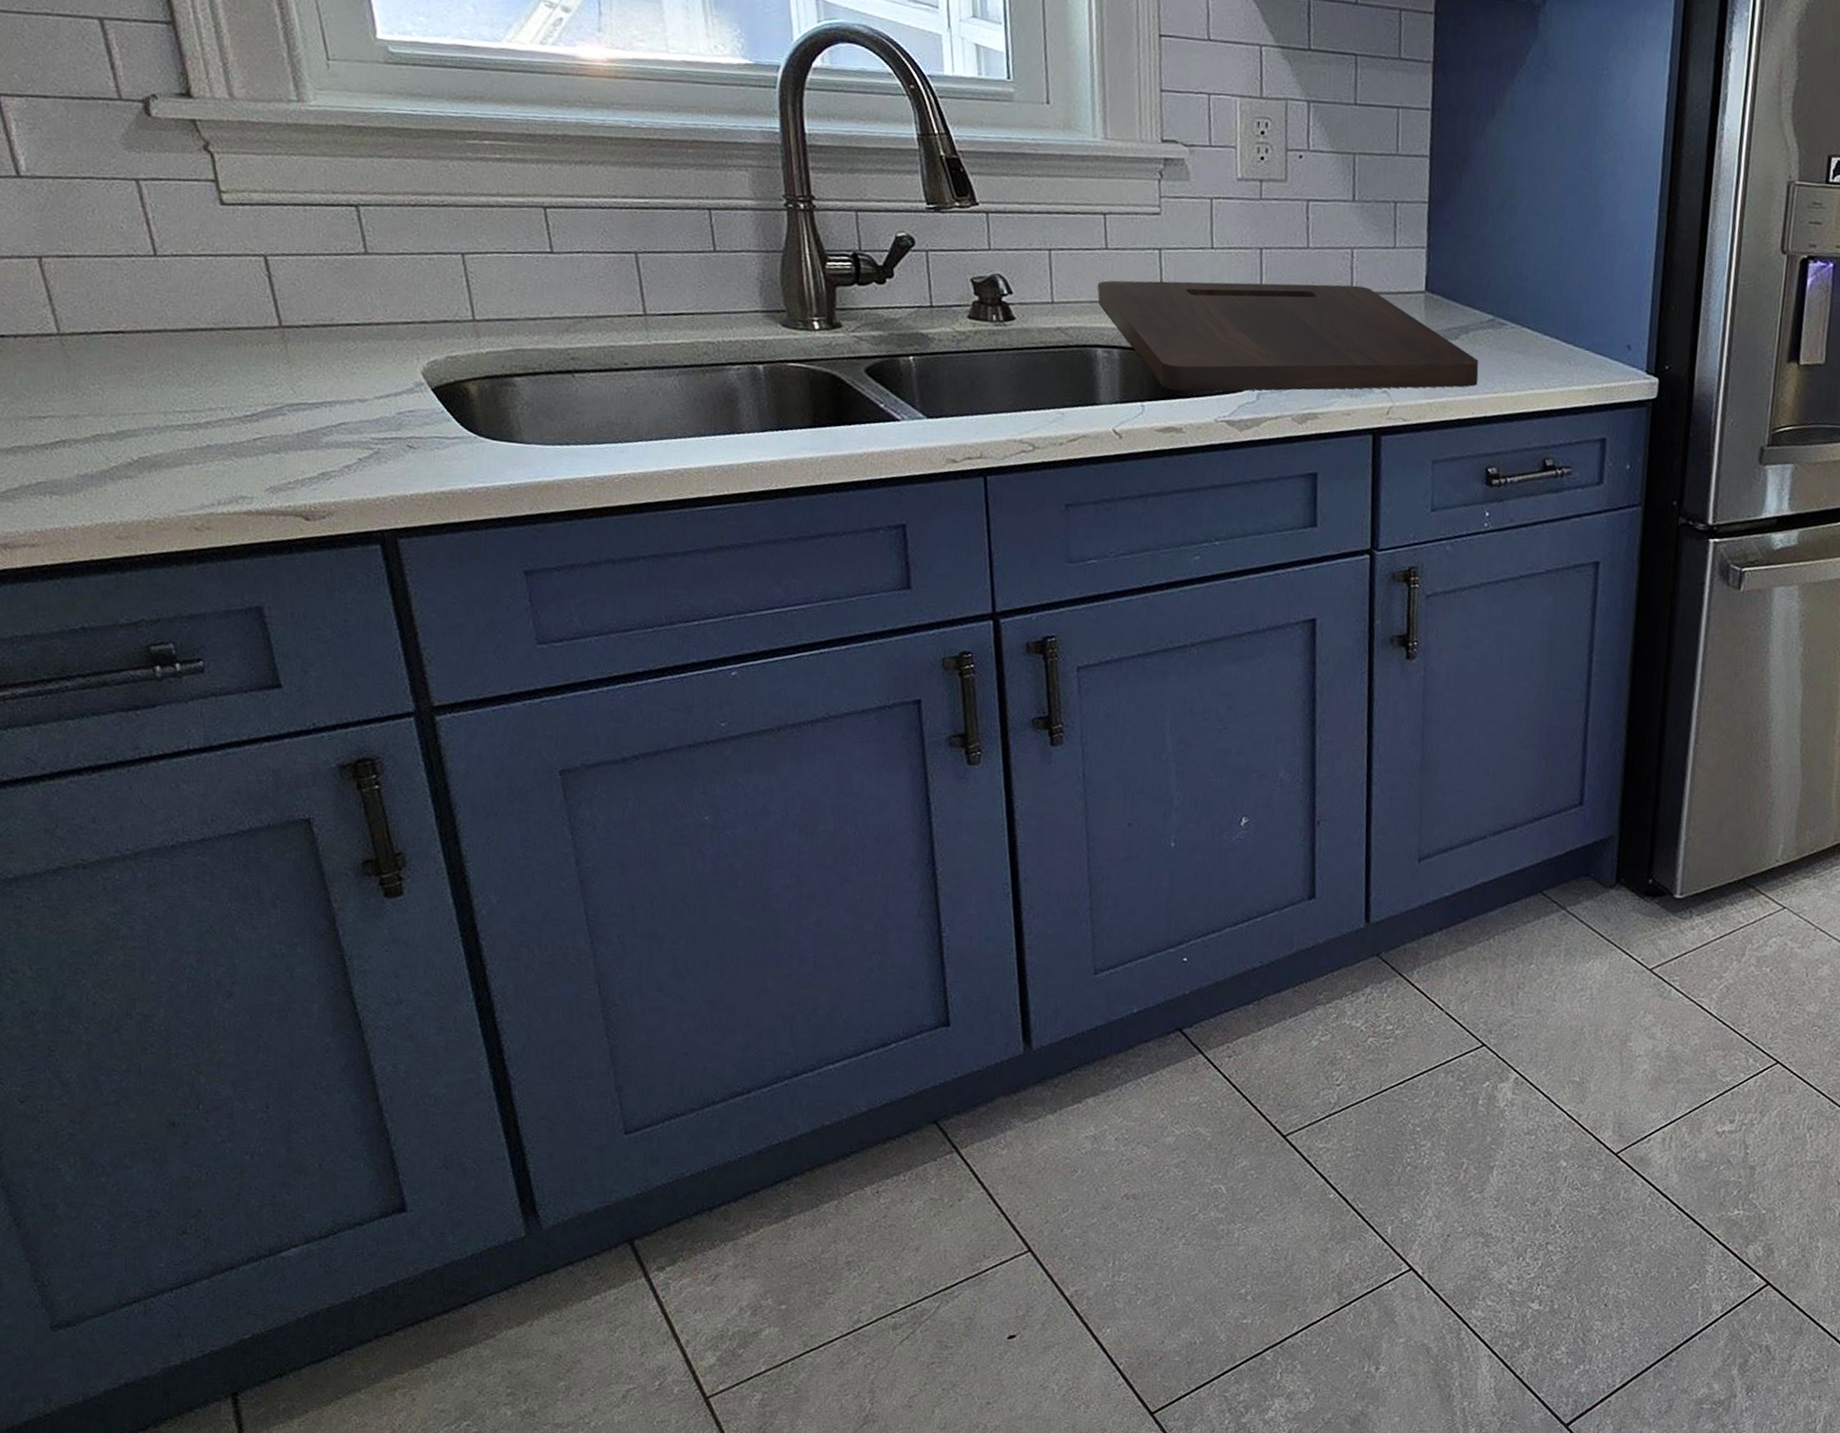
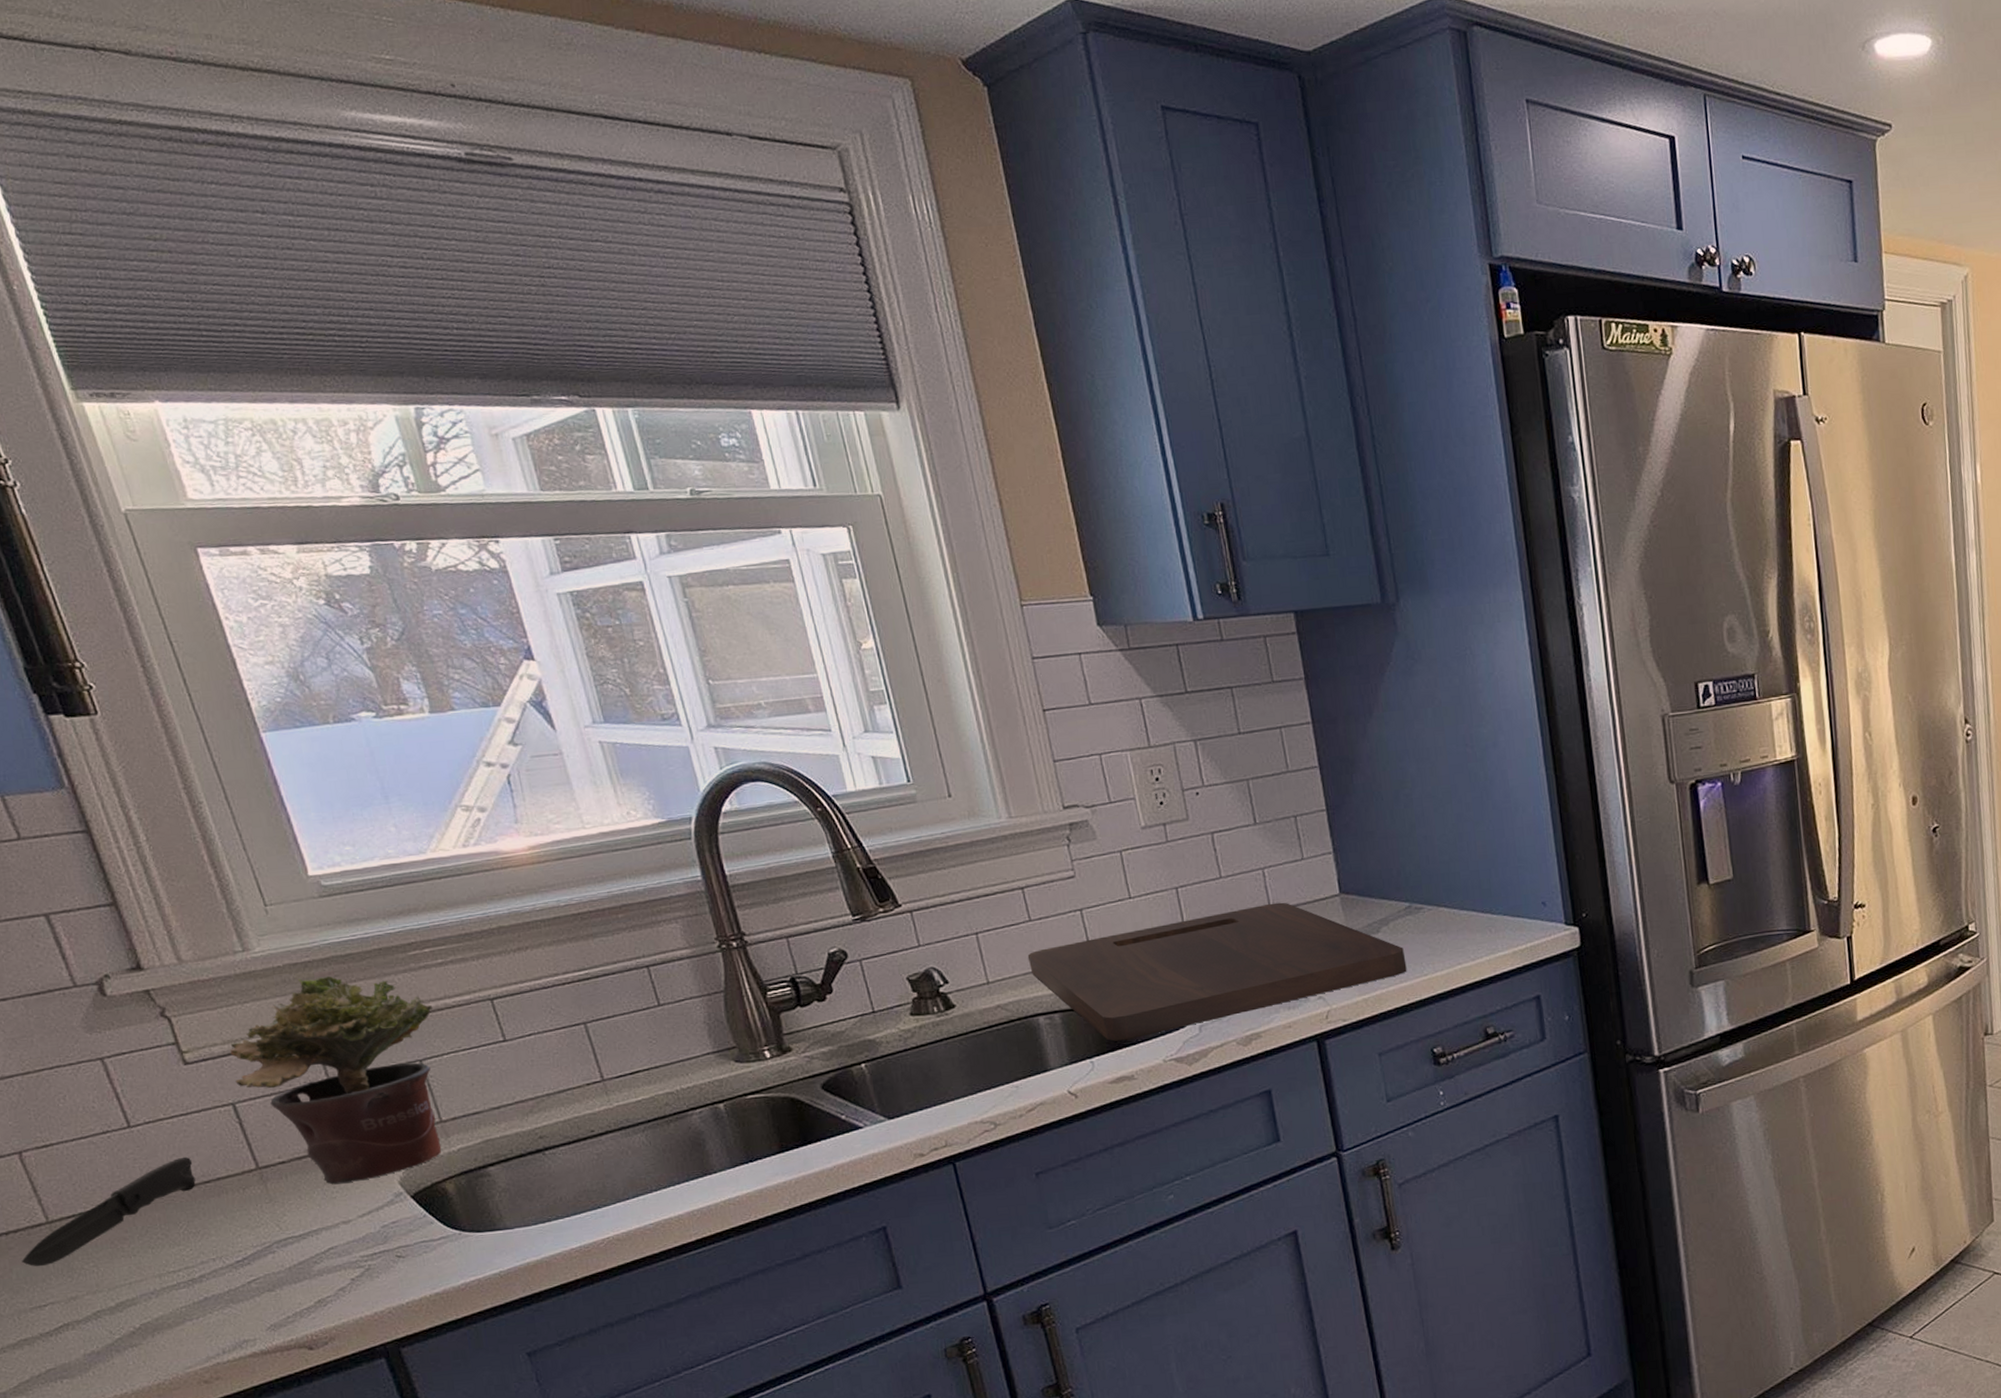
knife: none [26,298,215,378] -> present [21,1157,196,1267]
potted plant: none [269,142,483,363] -> present [229,975,442,1184]

